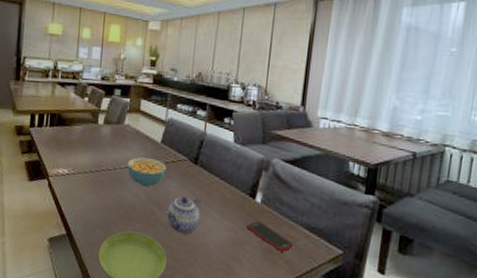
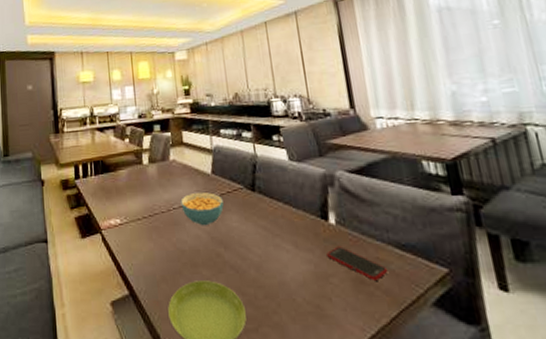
teapot: present [165,197,202,234] -> none [232,230,273,275]

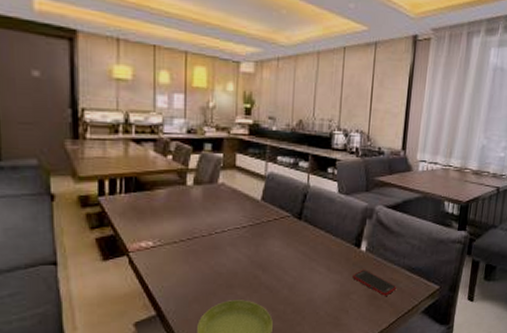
cereal bowl: present [180,191,224,226] -> none [224,217,268,251]

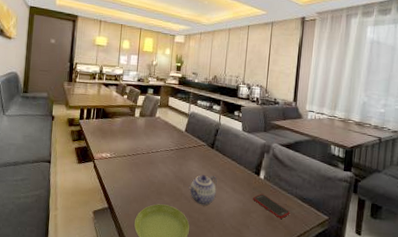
teapot: none [269,255,307,294] -> present [188,175,217,206]

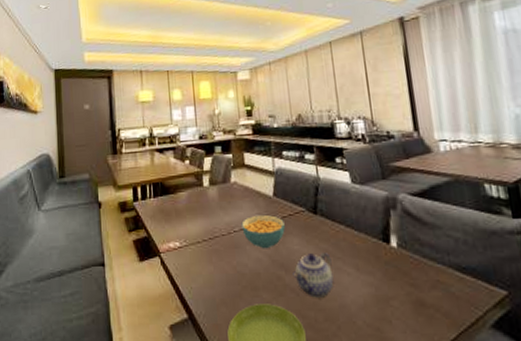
cereal bowl: none [158,143,189,168] -> present [241,214,285,249]
cell phone: present [253,194,291,219] -> none [388,269,449,303]

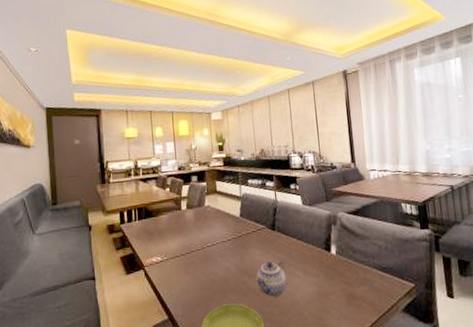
cereal bowl: present [241,214,285,249] -> none [213,231,249,260]

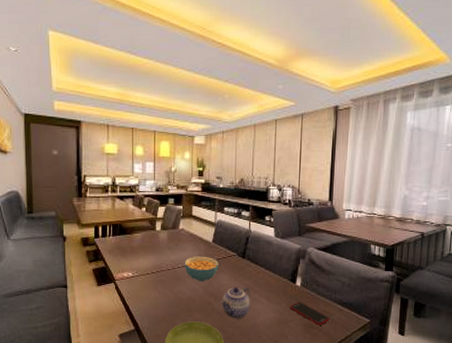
cereal bowl: none [213,231,249,260] -> present [184,255,219,282]
cell phone: none [328,271,373,296] -> present [290,302,330,326]

